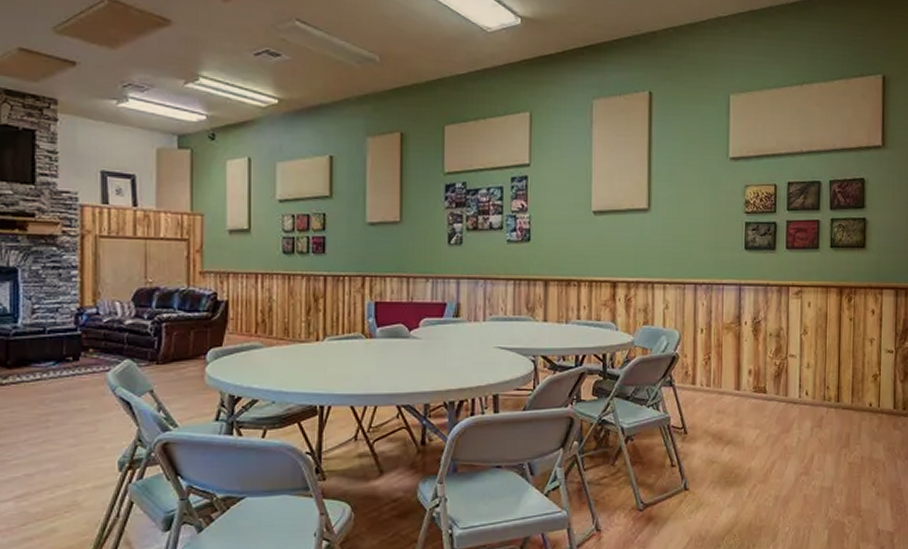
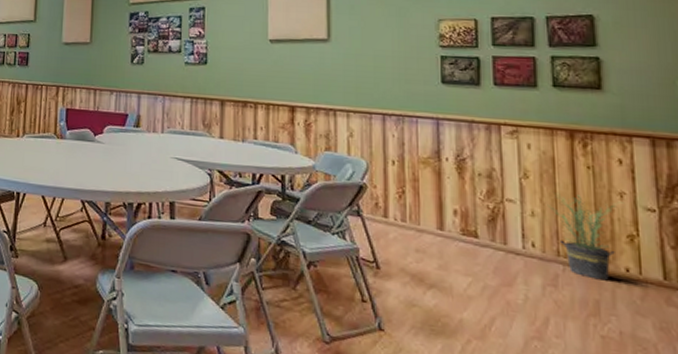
potted plant: none [819,345,871,416] -> present [547,192,621,281]

